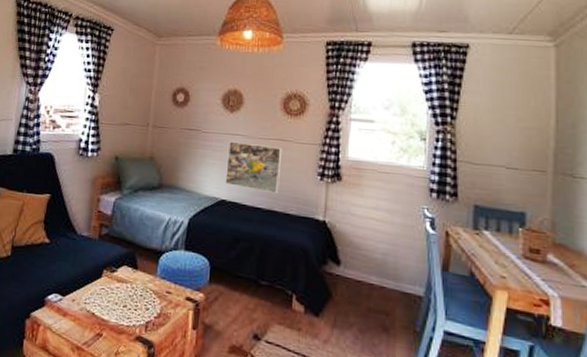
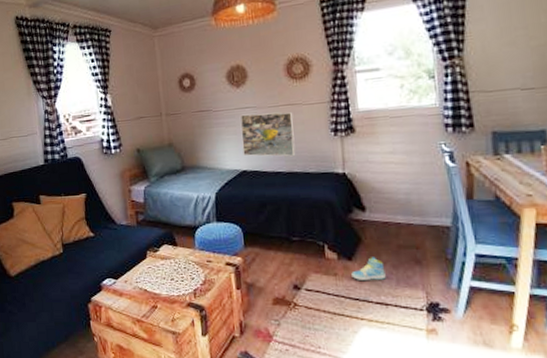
sneaker: none [316,316,351,343] -> present [351,257,386,281]

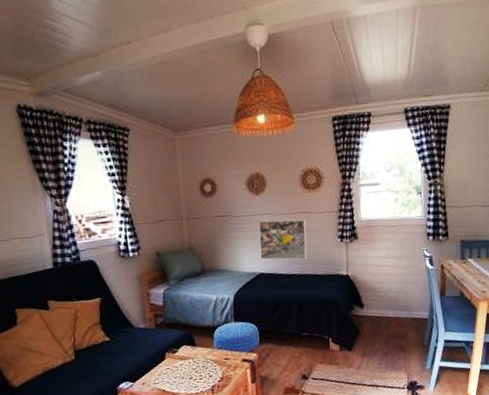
sneaker: present [351,257,386,281] -> none [350,347,377,368]

